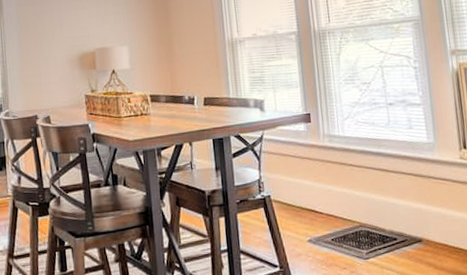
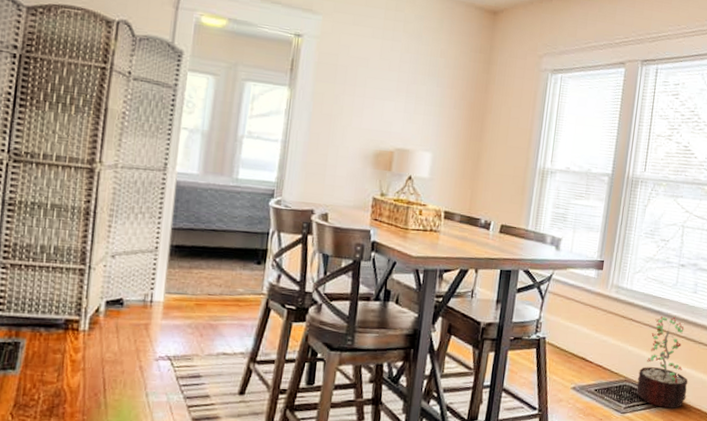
decorative plant: none [372,156,429,249] -> present [637,315,688,409]

